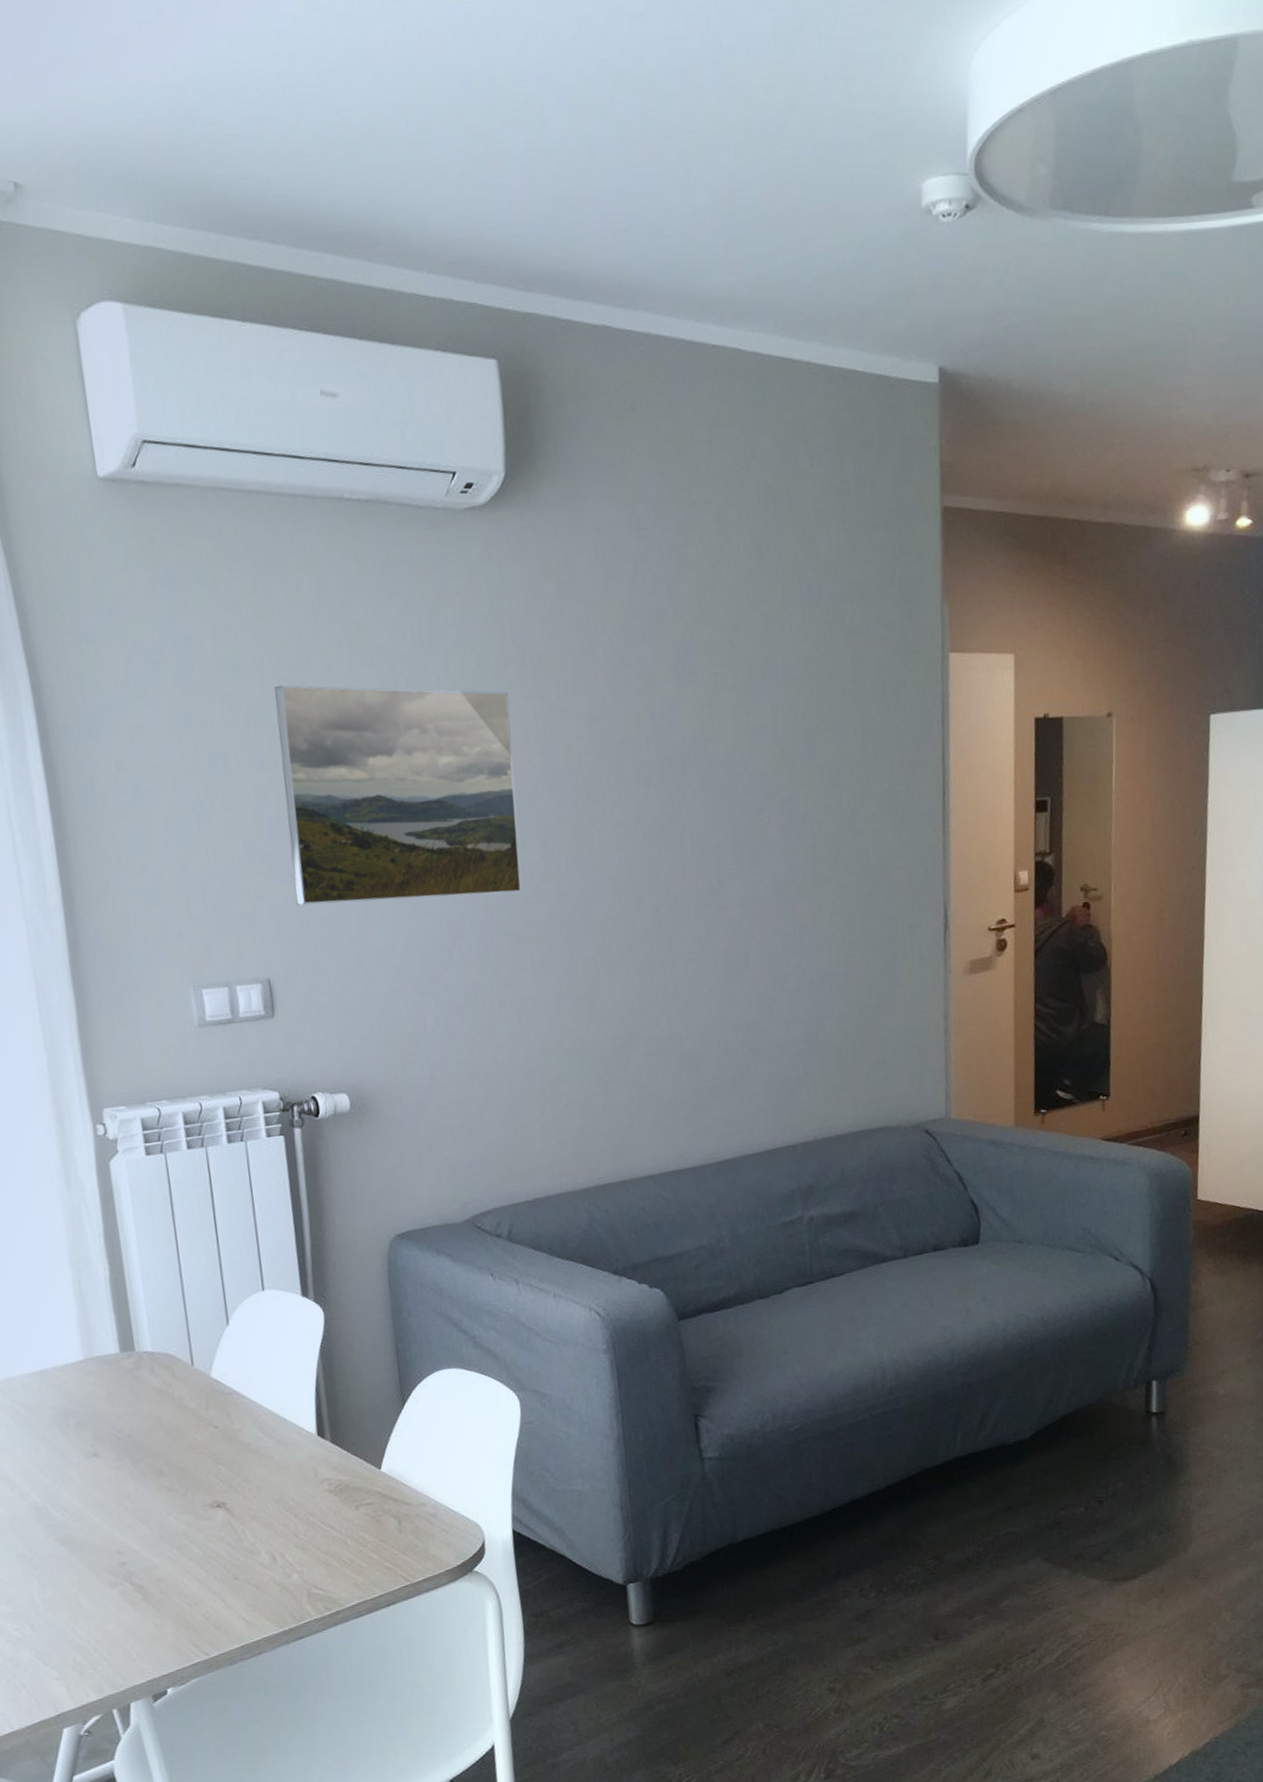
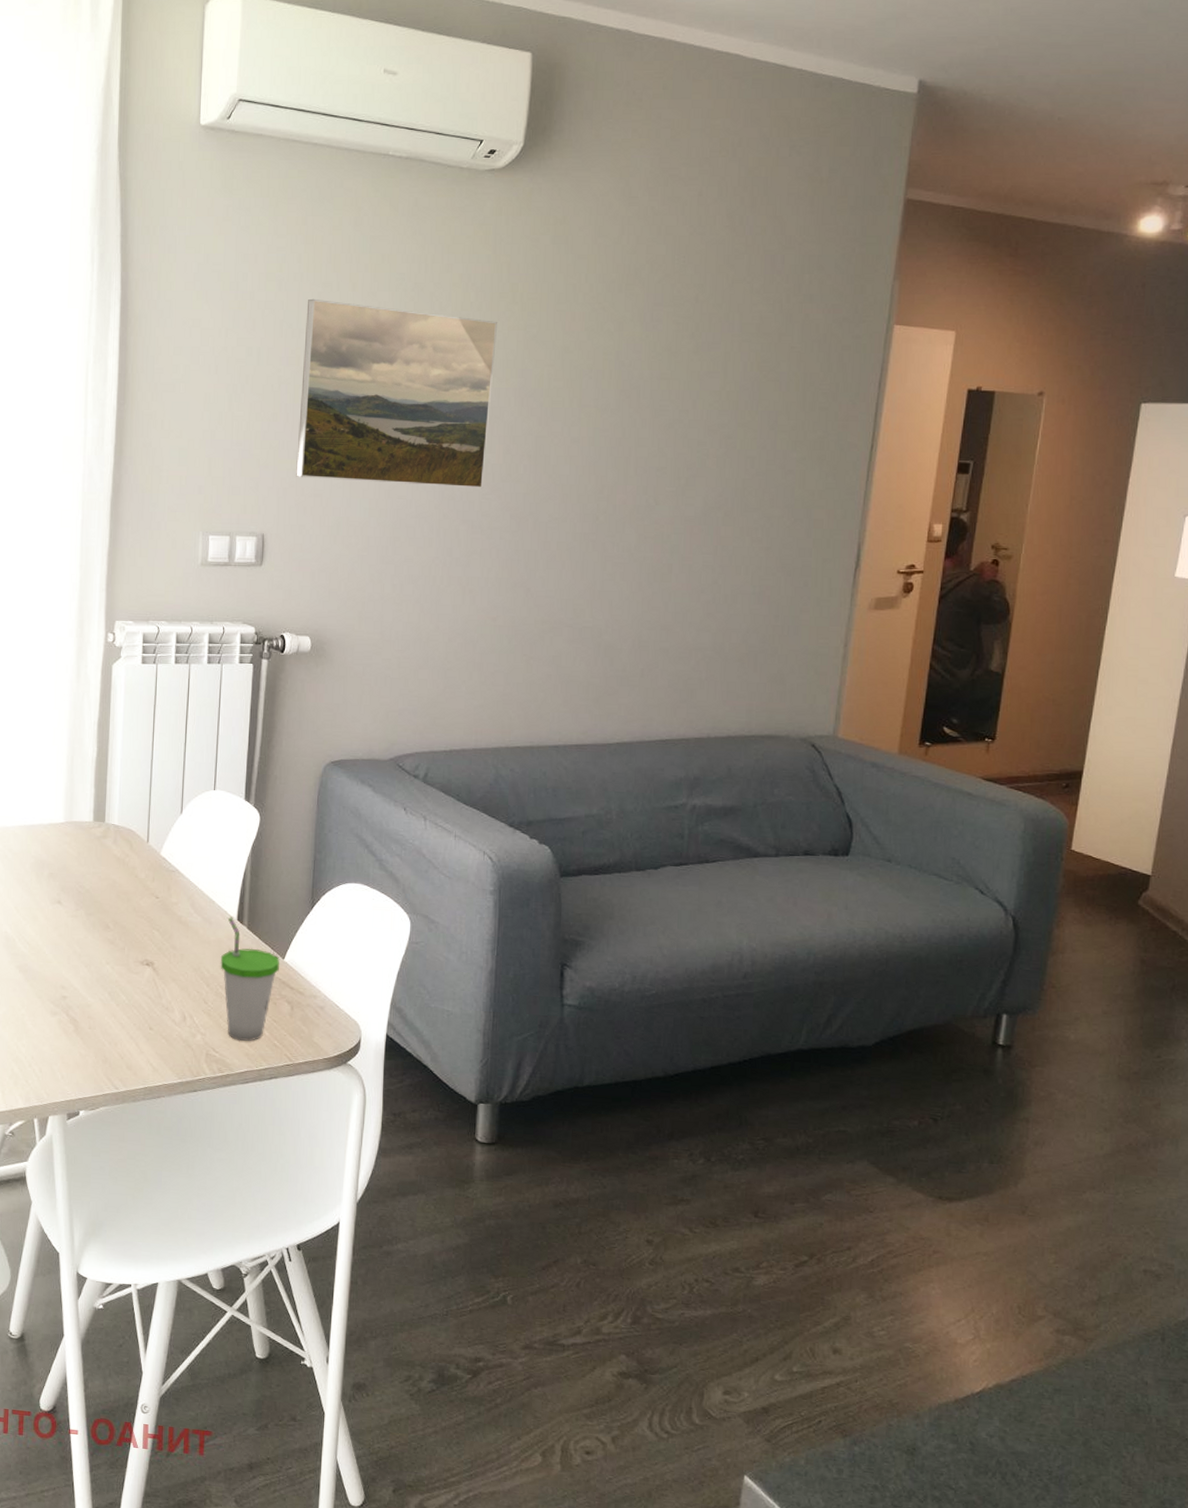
cup: none [305,1433,377,1571] -> present [220,917,279,1041]

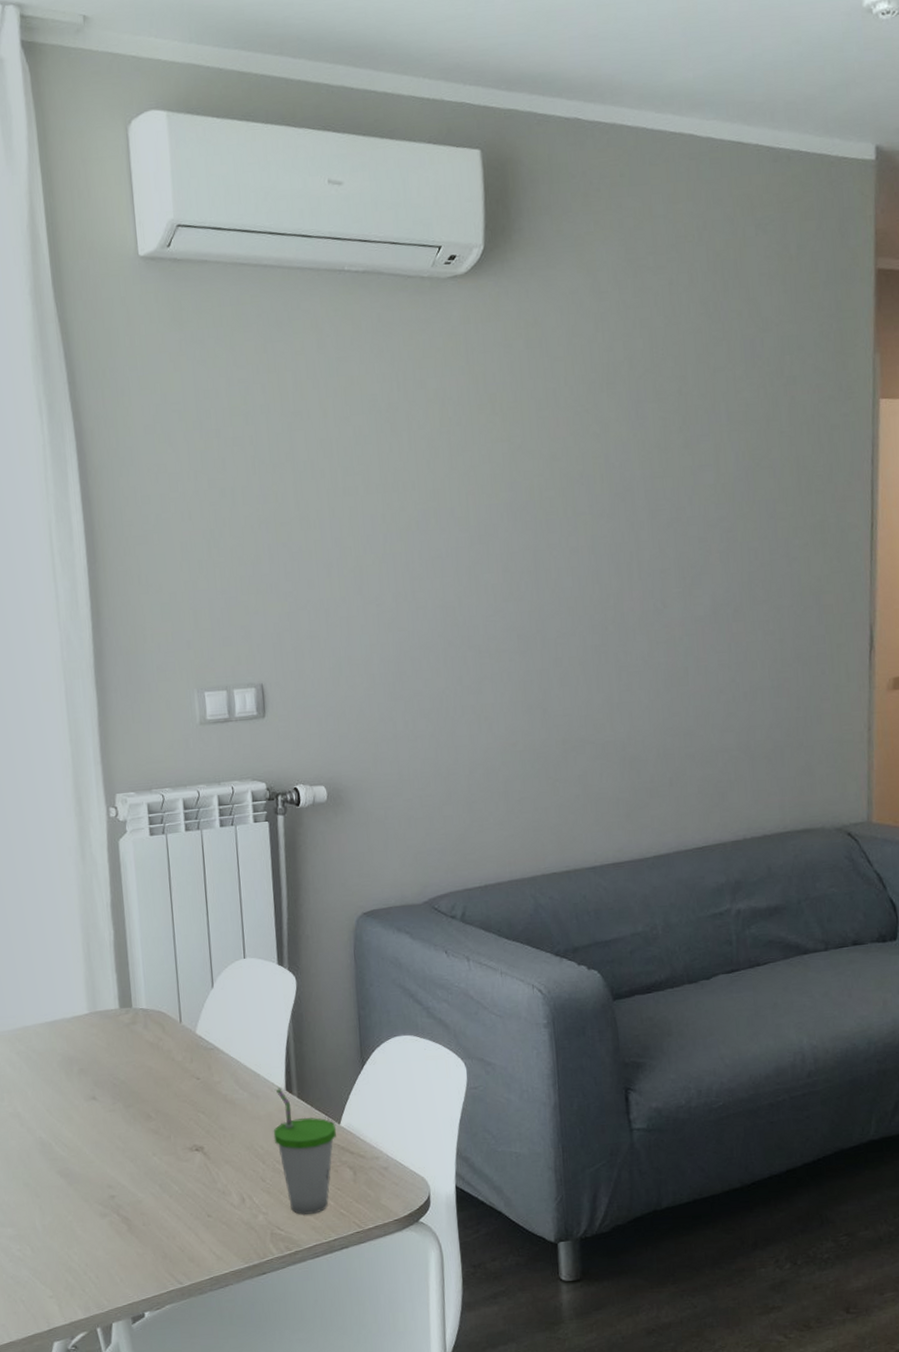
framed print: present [296,298,497,489] -> none [278,430,486,621]

